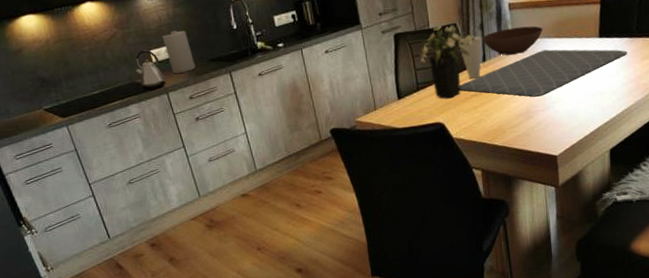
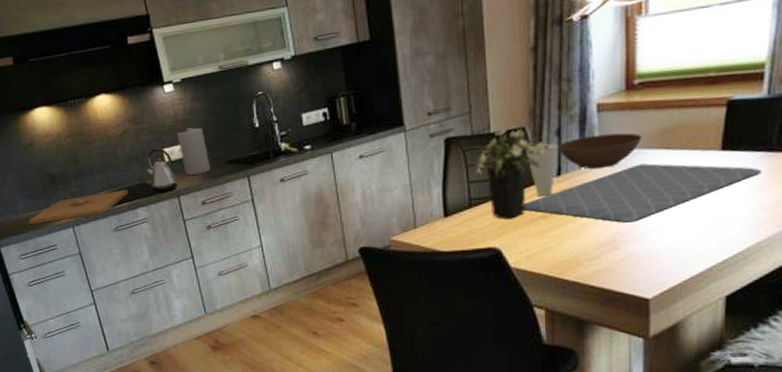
platter: none [21,89,120,127] -> present [28,189,129,225]

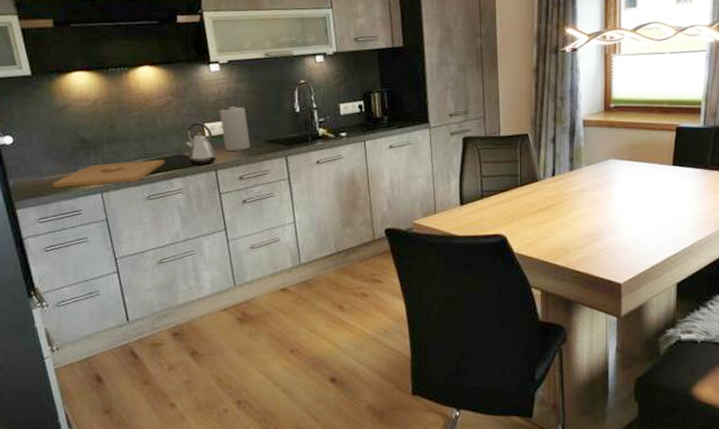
flower arrangement: present [474,124,552,219] -> none [486,131,549,211]
placemat: present [524,163,761,223] -> none [526,171,700,219]
cup: present [527,143,558,196] -> none [529,149,553,193]
bowl: present [557,133,643,169] -> none [552,145,616,172]

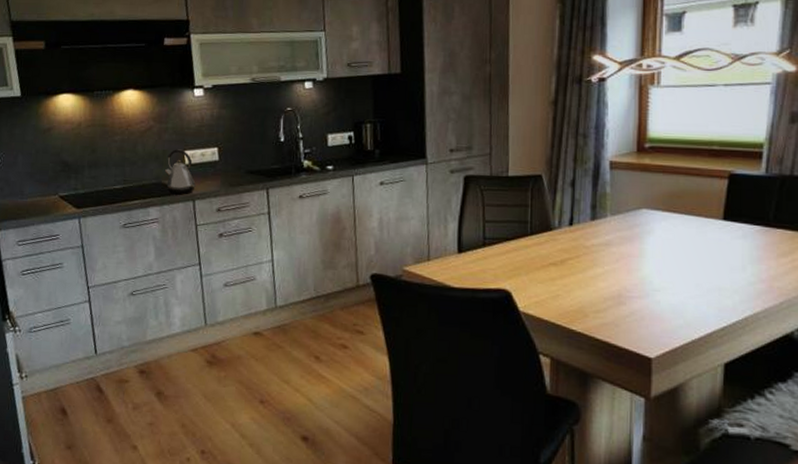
platter: present [52,159,165,188] -> none [33,186,143,211]
paper towel holder: present [219,105,251,152] -> none [200,132,231,182]

